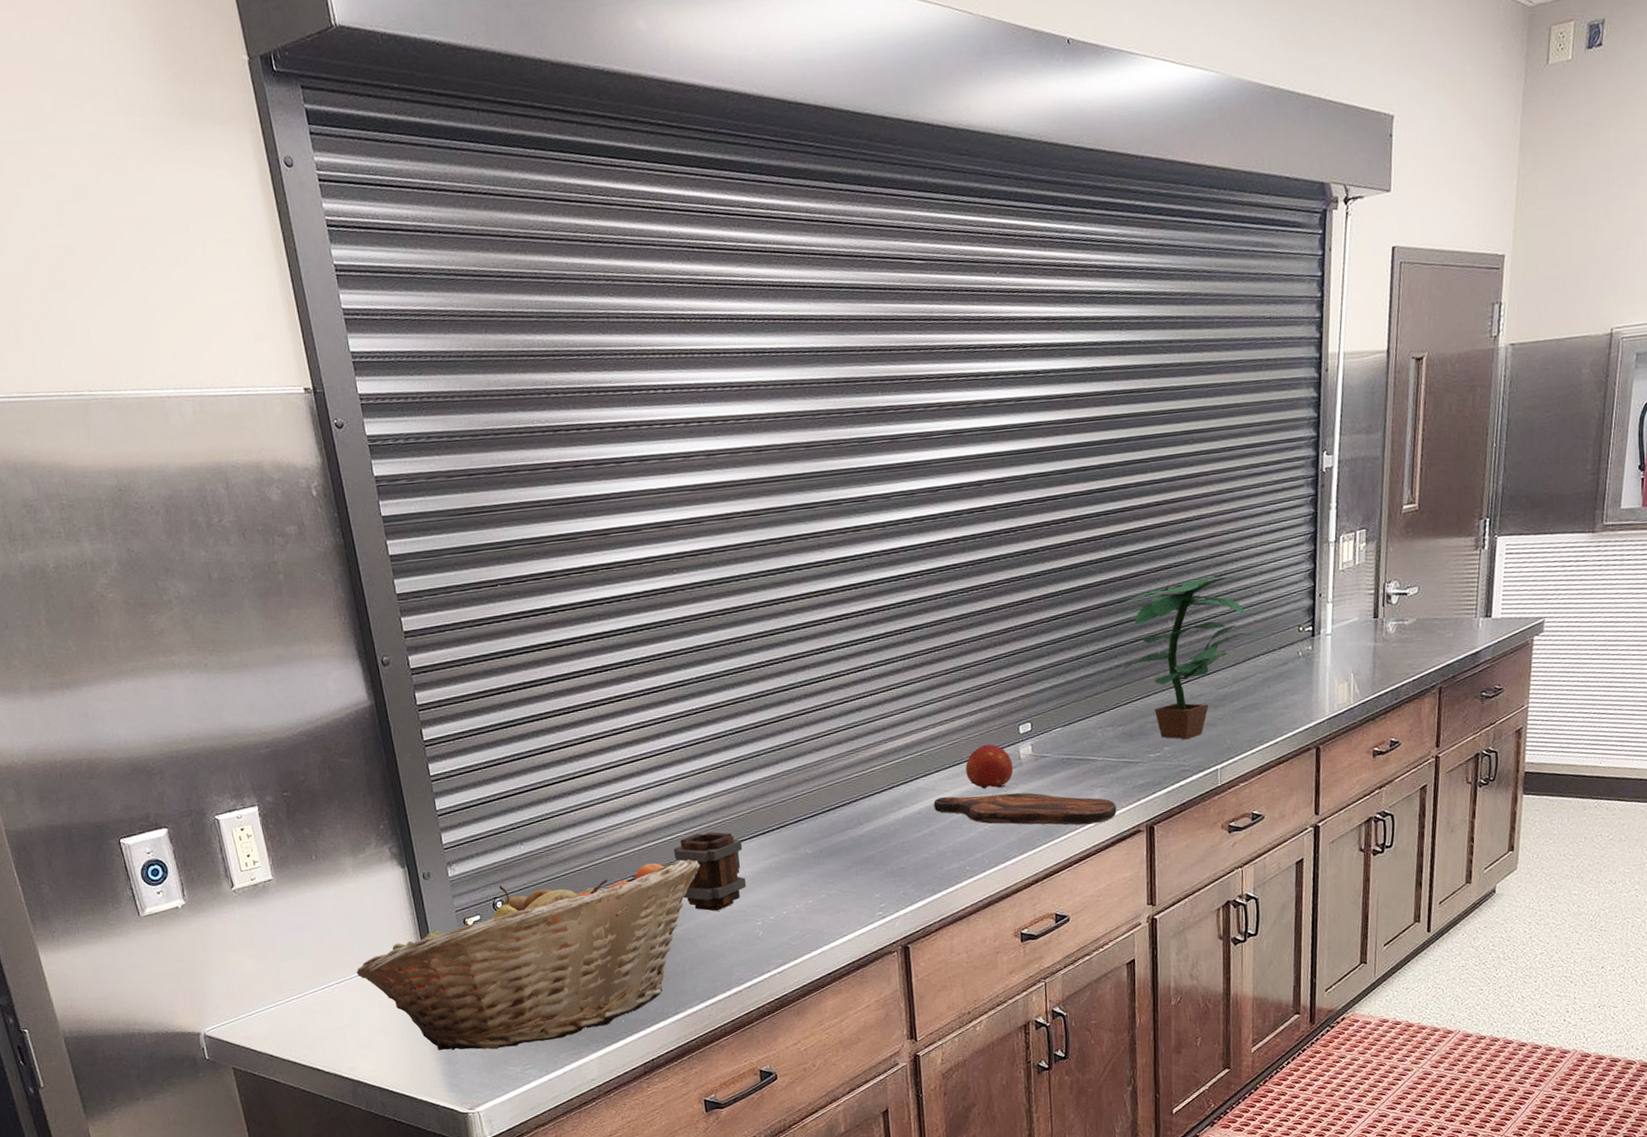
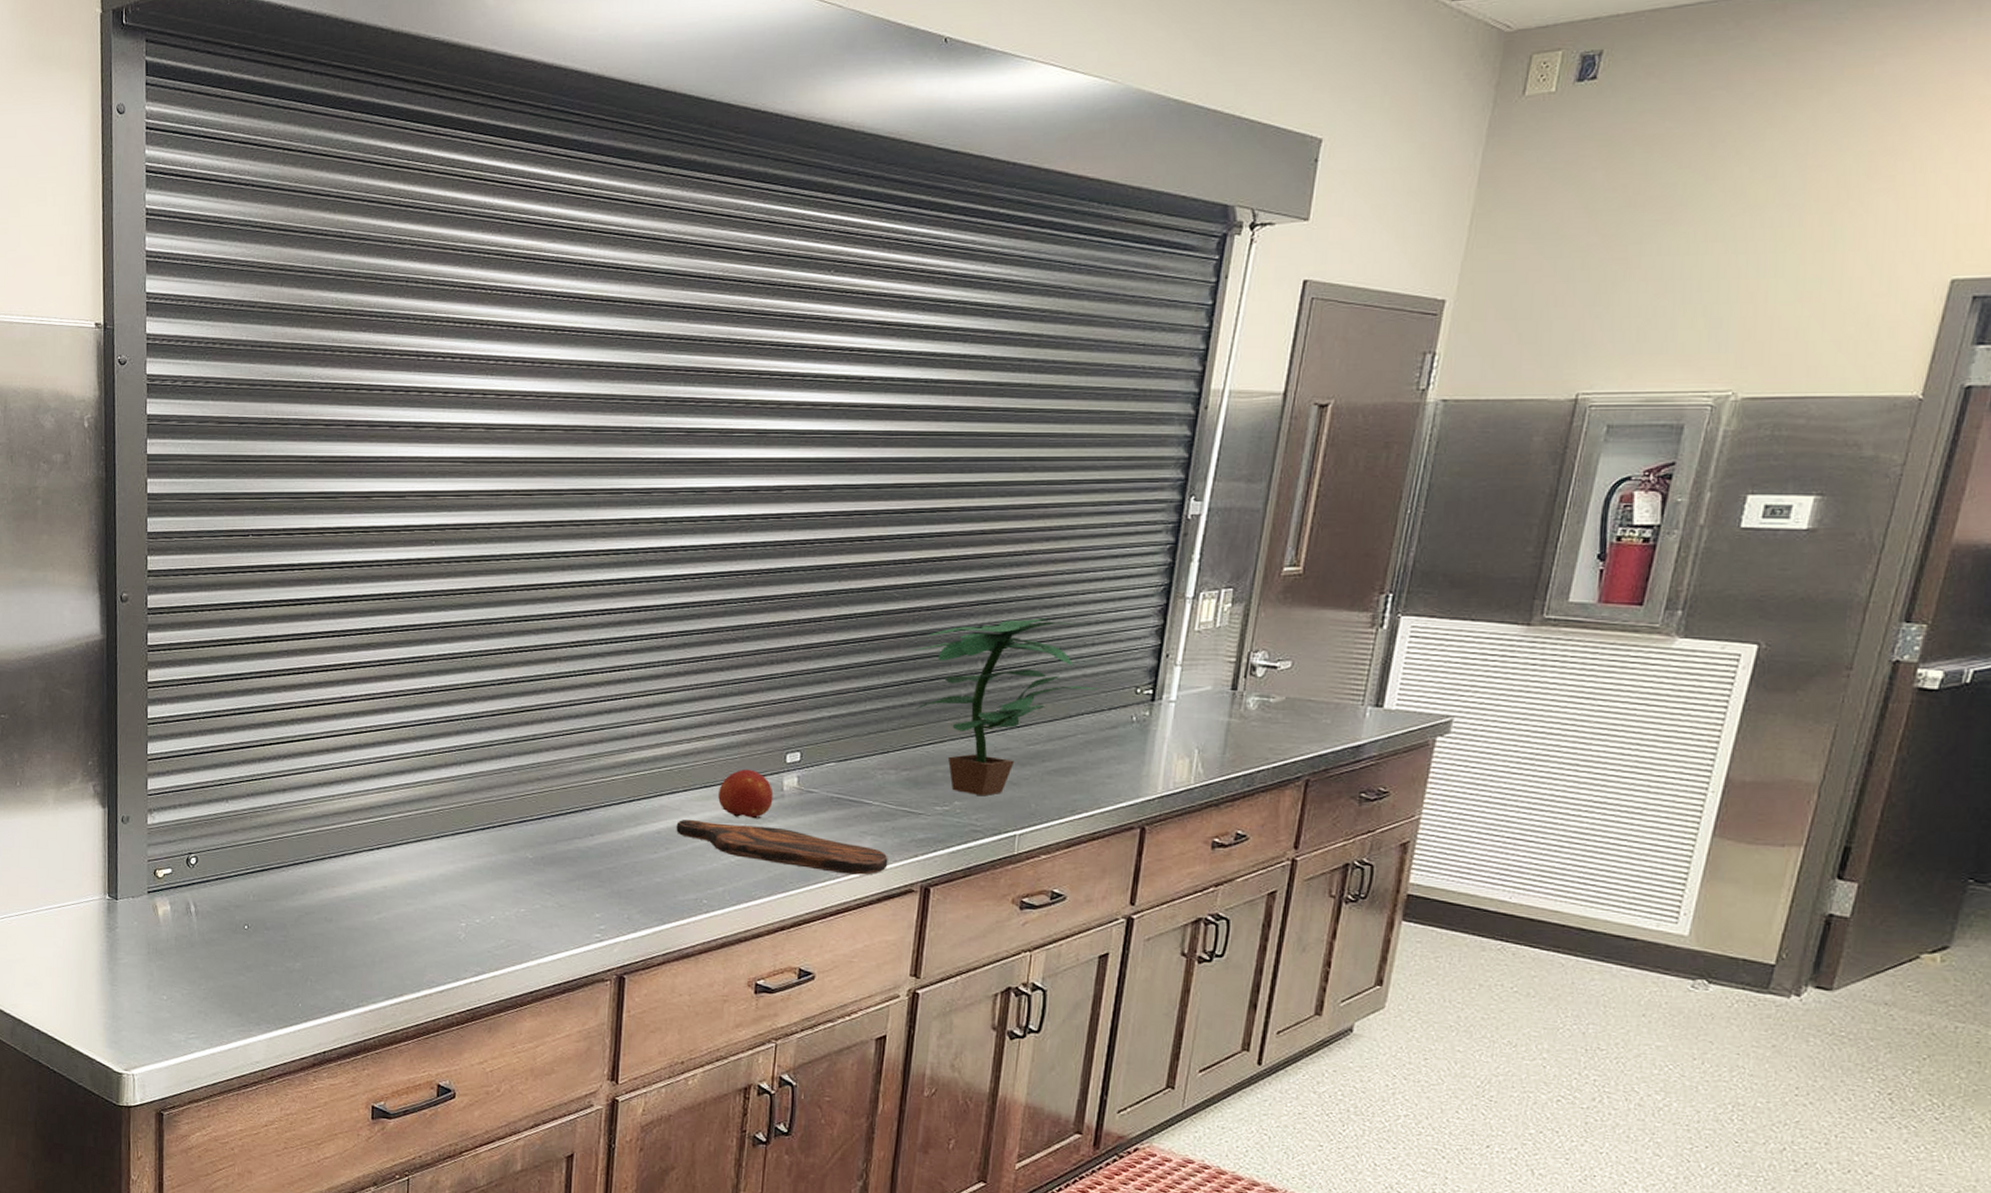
fruit basket: present [356,859,700,1050] -> none [37,841,409,1012]
mug: present [673,832,747,911] -> none [383,818,458,904]

